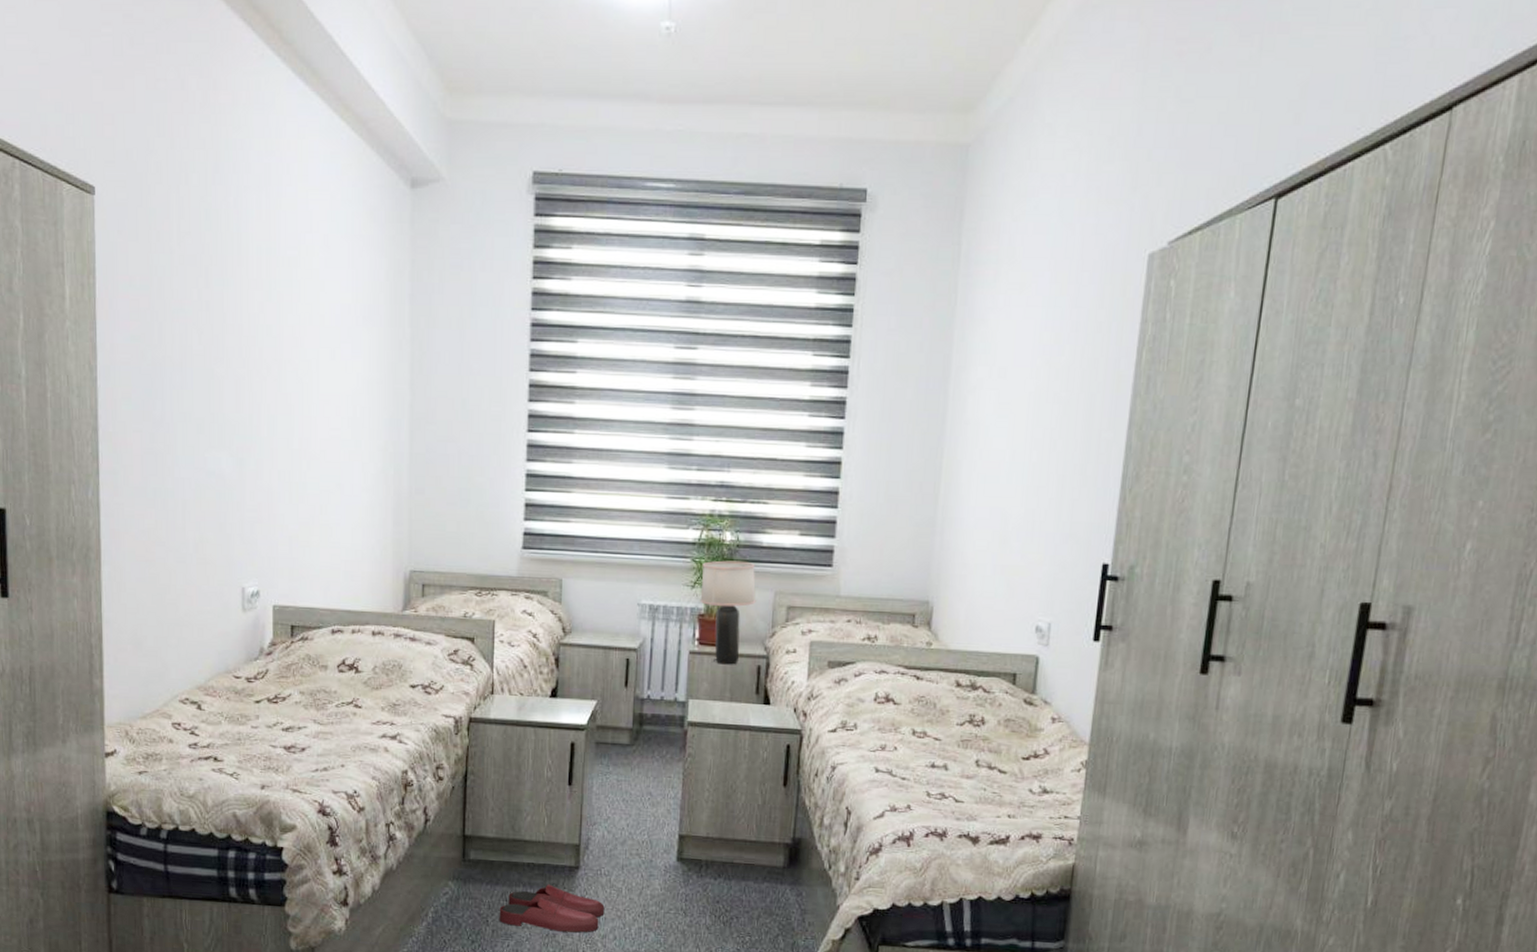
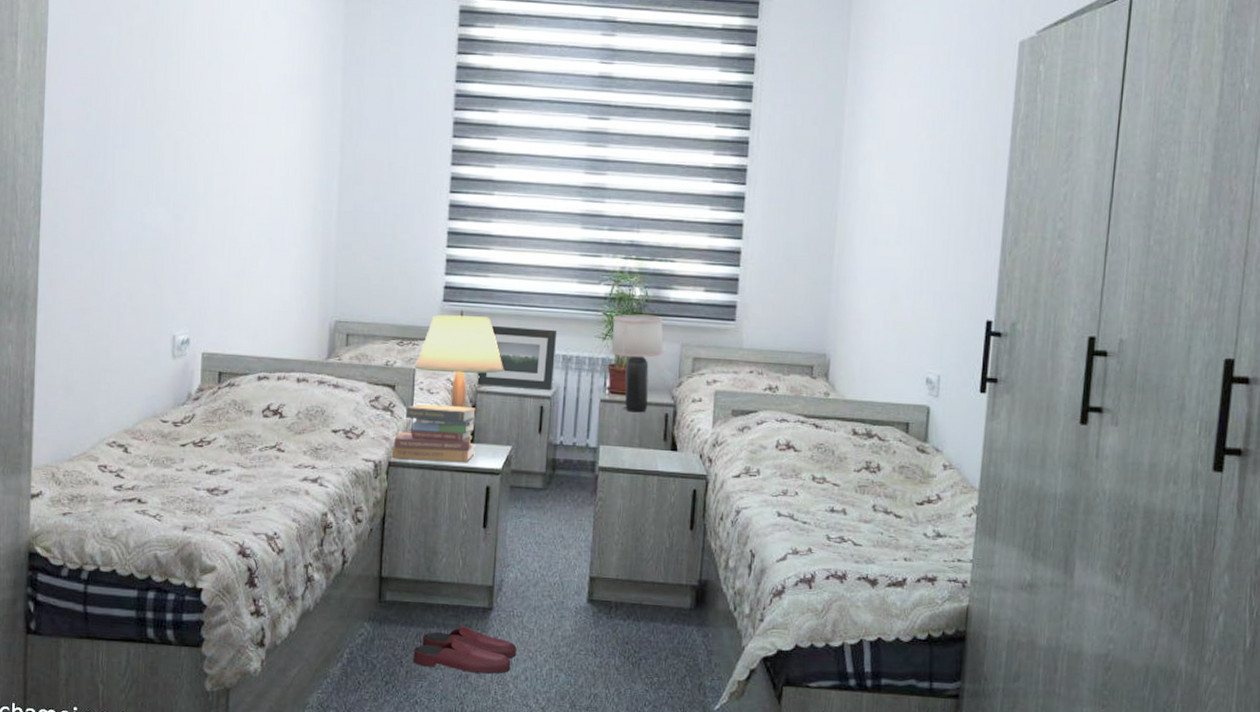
books: none [473,658,559,718] -> present [392,404,476,462]
table lamp: none [493,557,588,662] -> present [414,309,504,408]
picture frame: none [559,573,644,643] -> present [477,325,558,391]

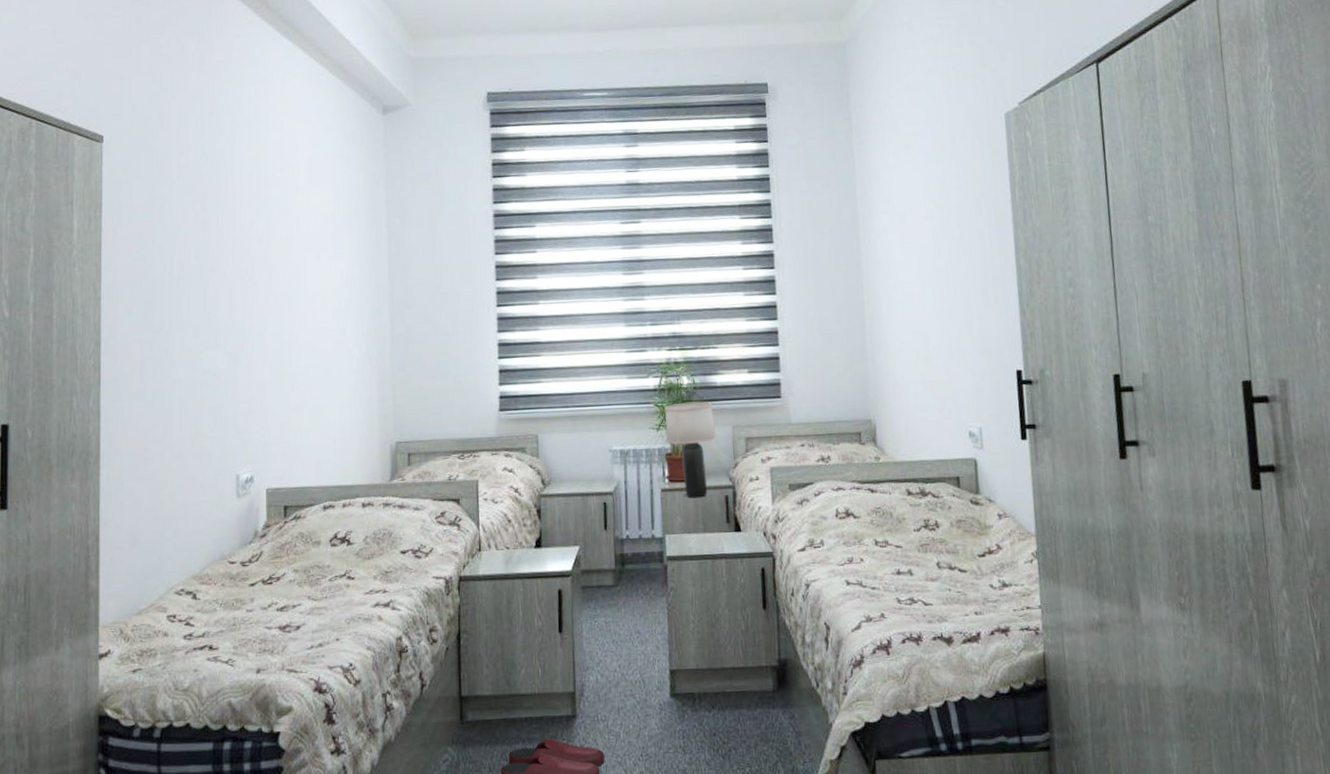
books: present [392,404,476,462] -> none [462,512,543,573]
table lamp: present [414,309,504,408] -> none [476,416,565,515]
picture frame: present [477,325,558,391] -> none [539,426,613,489]

